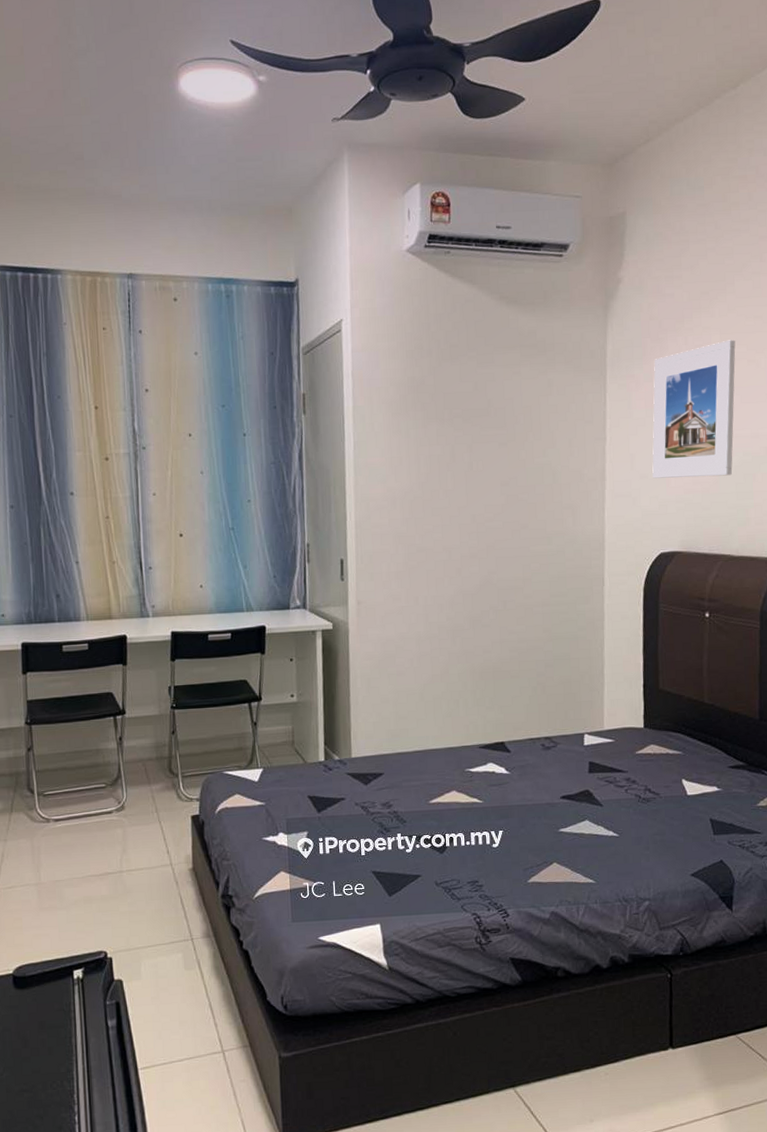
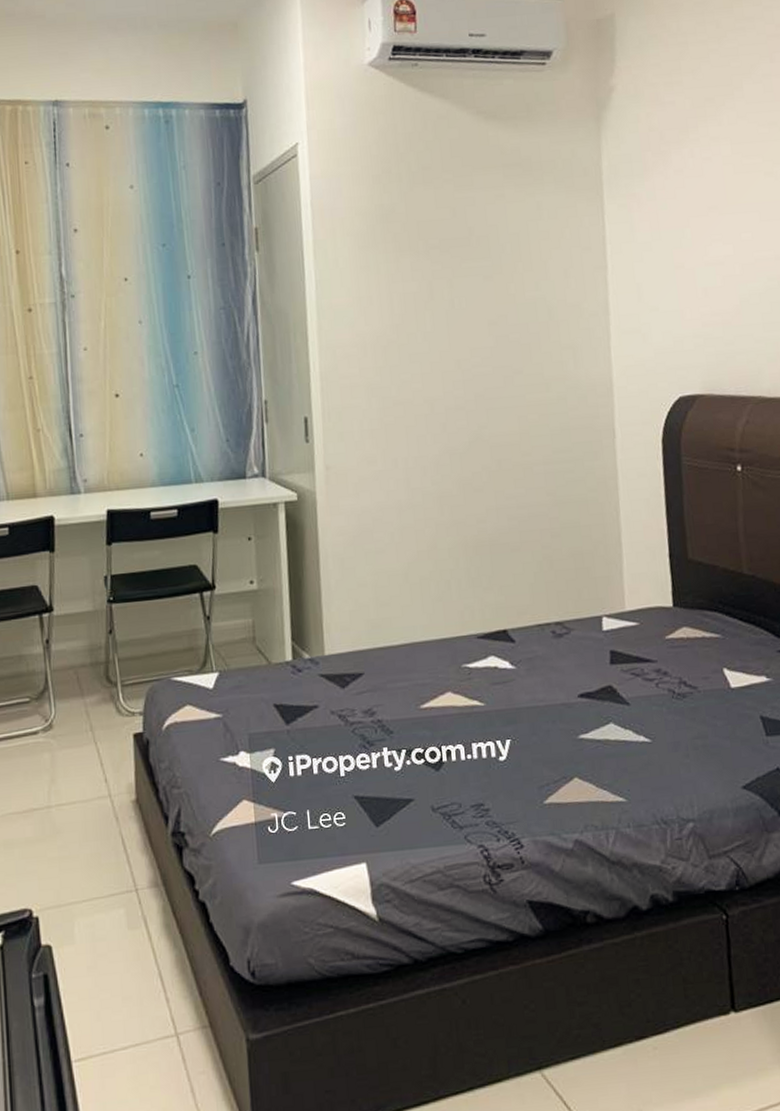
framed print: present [652,339,736,479] -> none [657,150,757,311]

